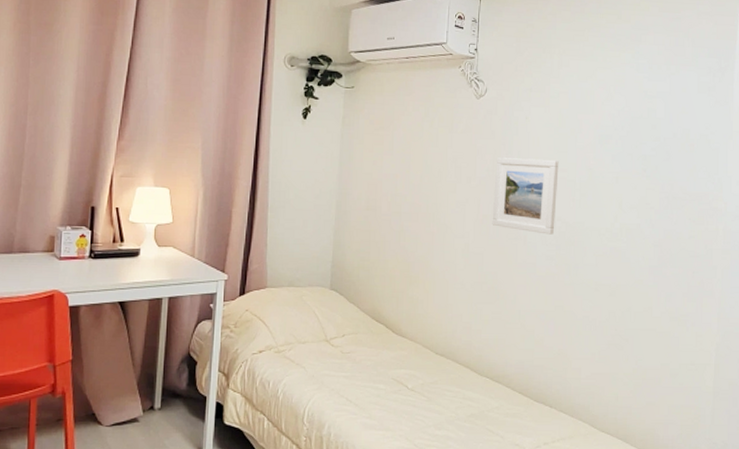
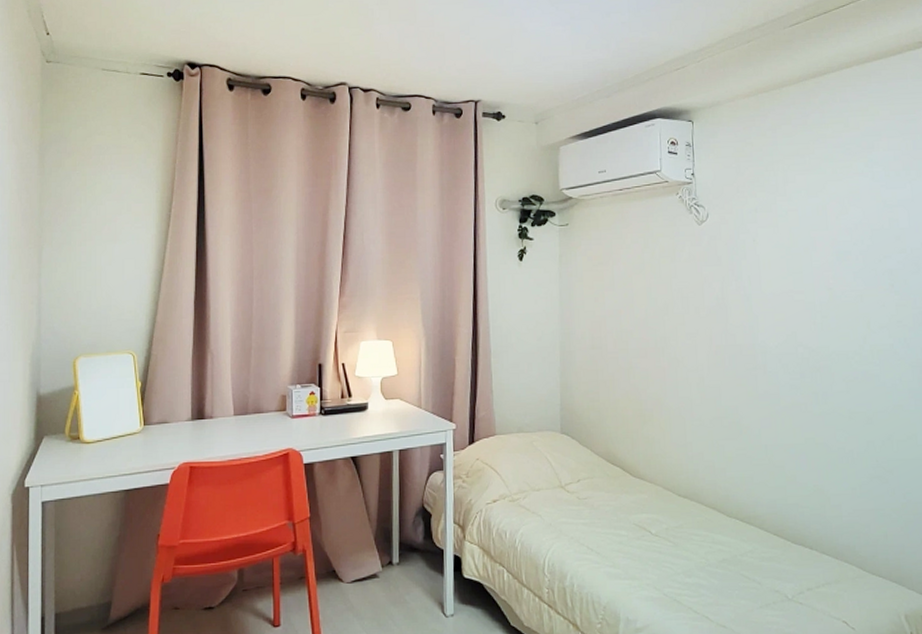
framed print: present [492,157,559,235] -> none [725,282,797,362]

